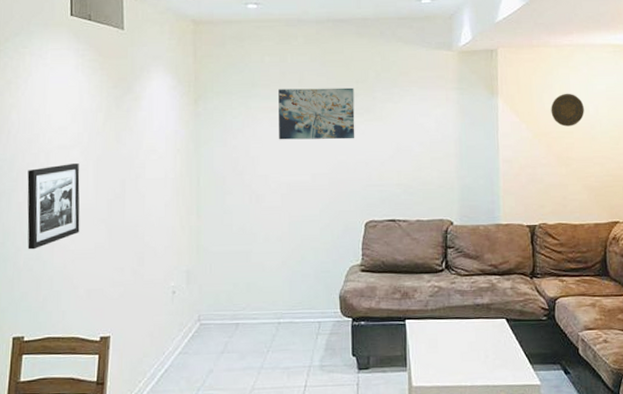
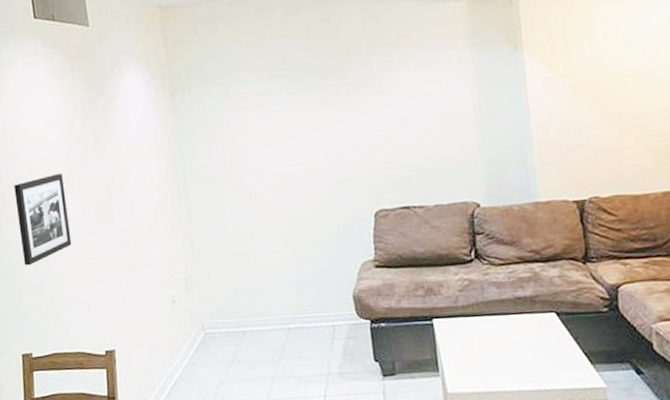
wall art: present [278,87,355,140] -> none [260,59,353,128]
decorative plate: present [551,93,584,127] -> none [593,34,639,77]

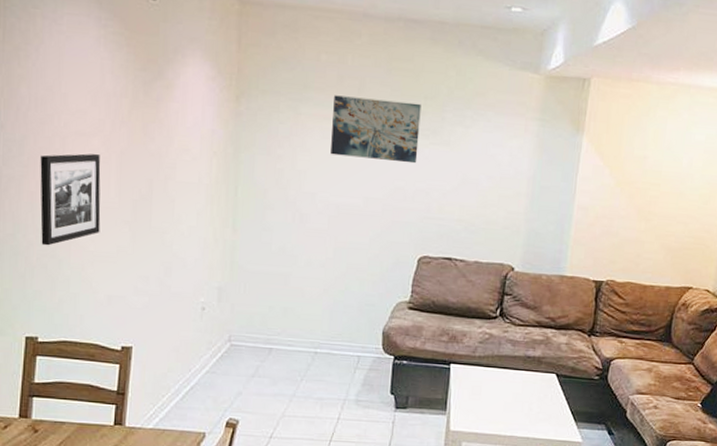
wall art: none [260,59,353,128] -> present [331,95,421,164]

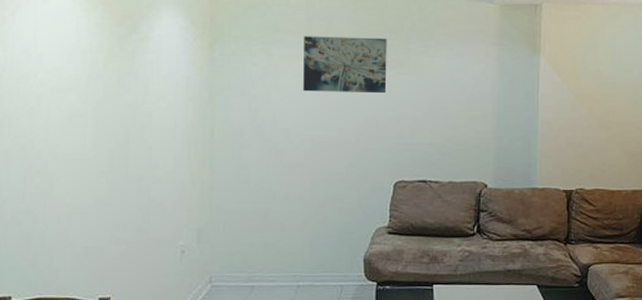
picture frame: present [40,153,101,246] -> none [15,109,77,202]

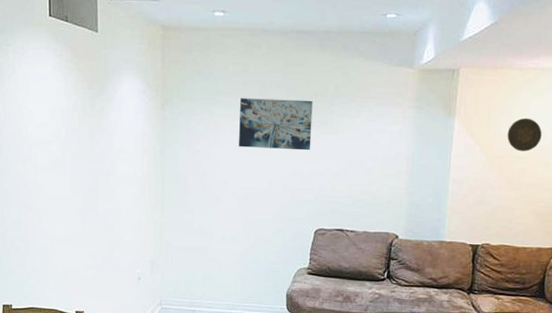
decorative plate: none [594,54,628,89] -> present [507,118,542,152]

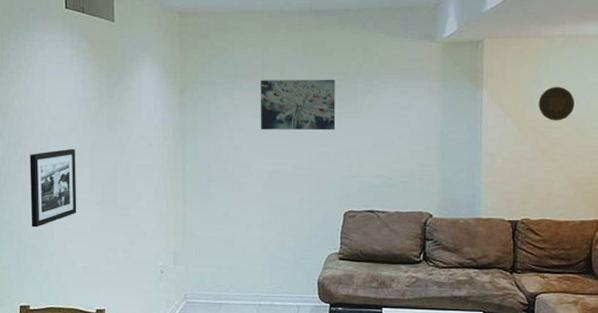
picture frame: none [12,157,58,232] -> present [30,149,77,228]

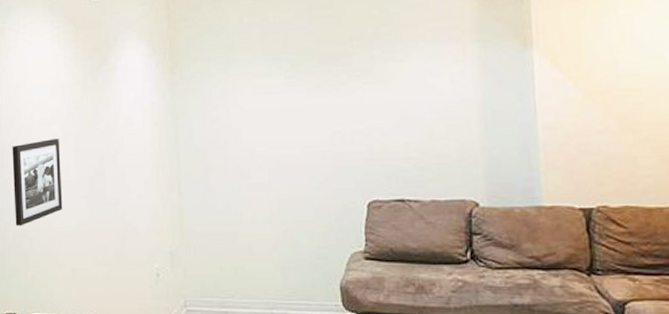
wall art: present [261,79,336,131] -> none [260,46,352,109]
decorative plate: present [538,86,574,121] -> none [608,39,658,82]

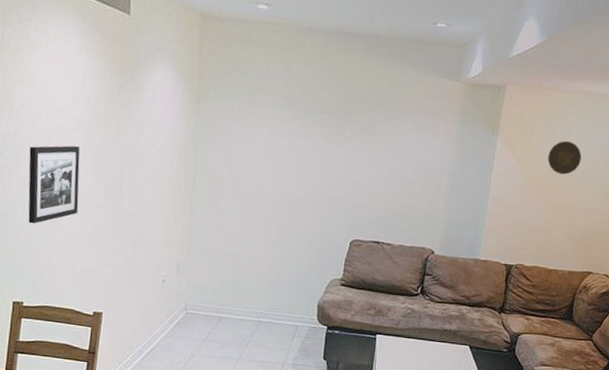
decorative plate: none [608,39,658,82] -> present [547,140,582,175]

